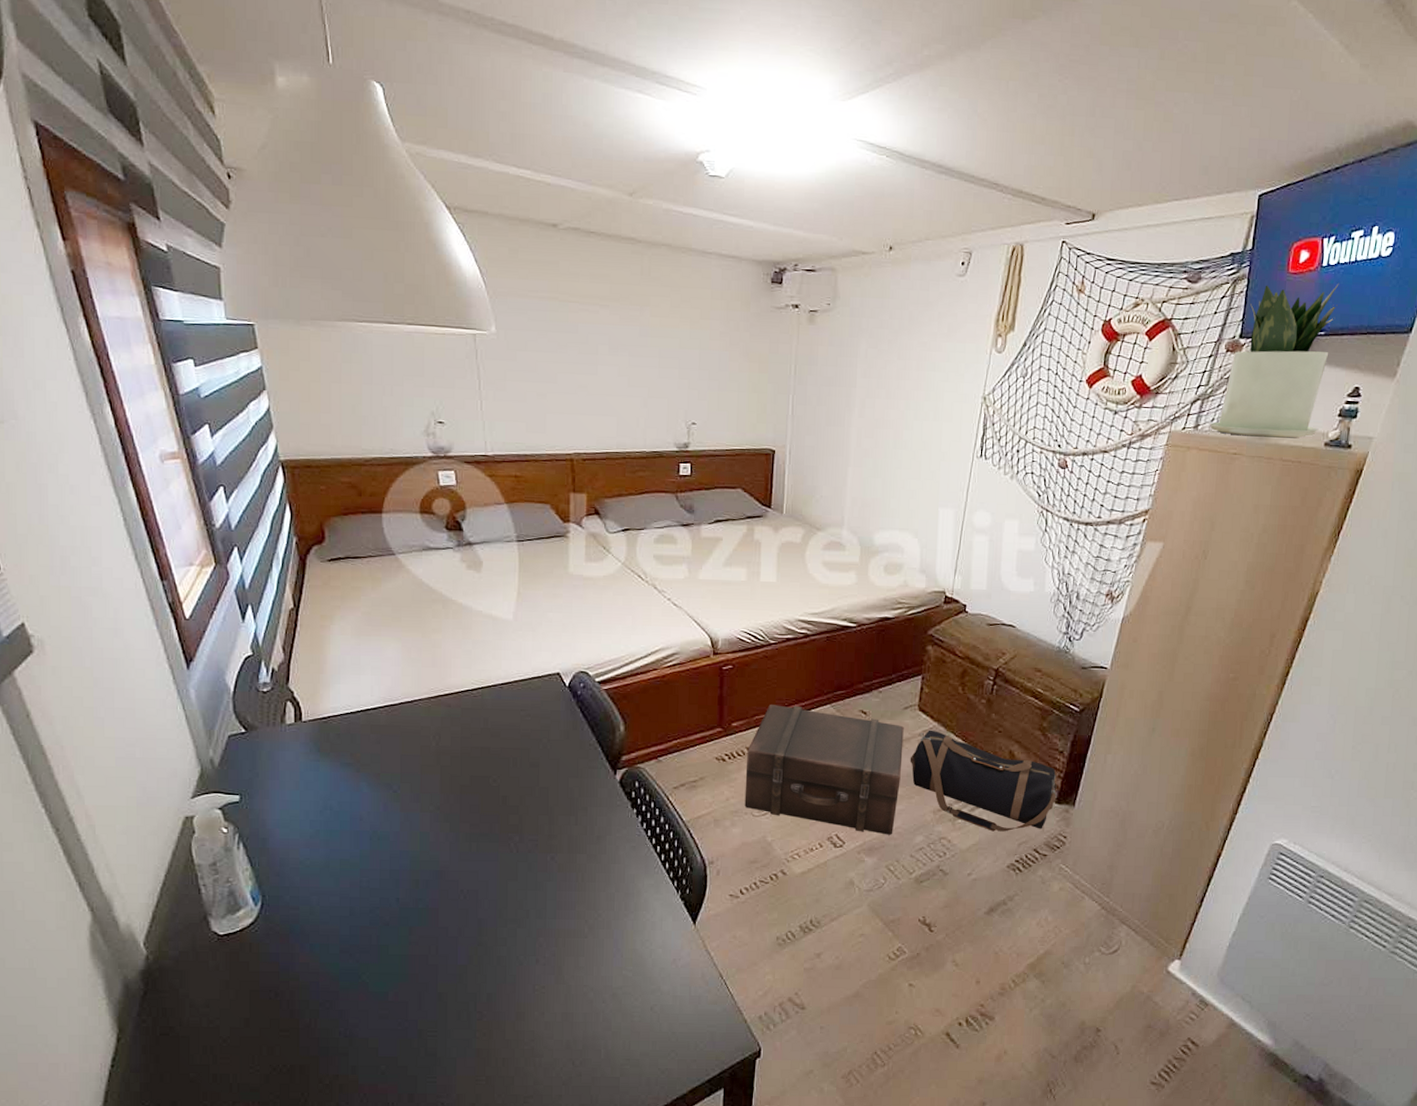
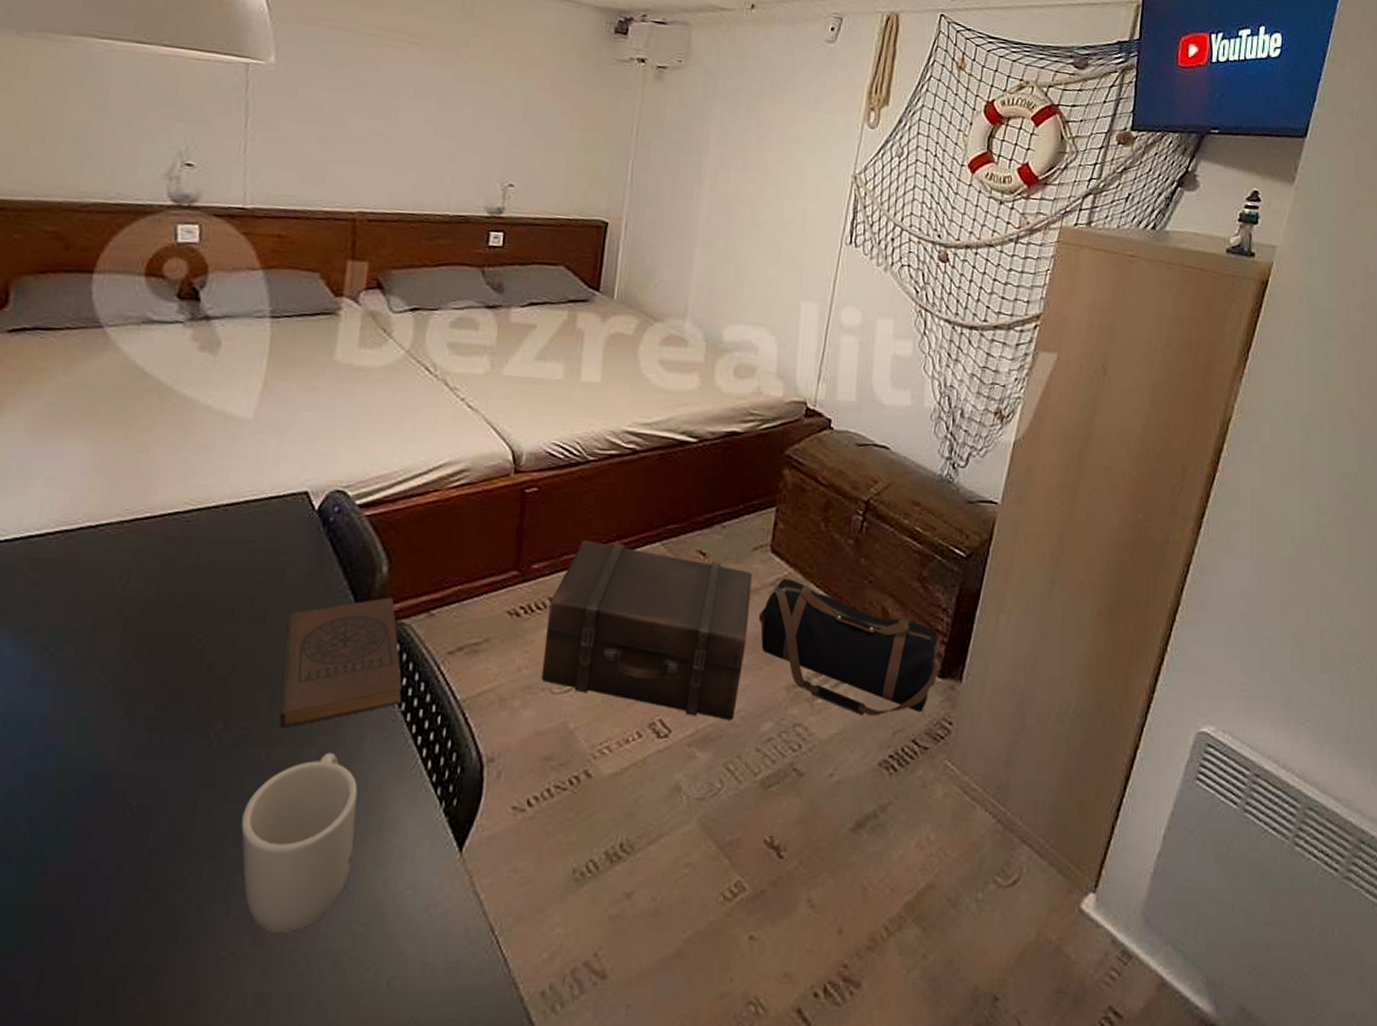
mug: none [539,857,619,974] -> present [240,752,358,932]
book: none [556,748,644,841] -> present [279,597,403,729]
planter: present [1209,283,1339,438] -> none [1103,77,1230,242]

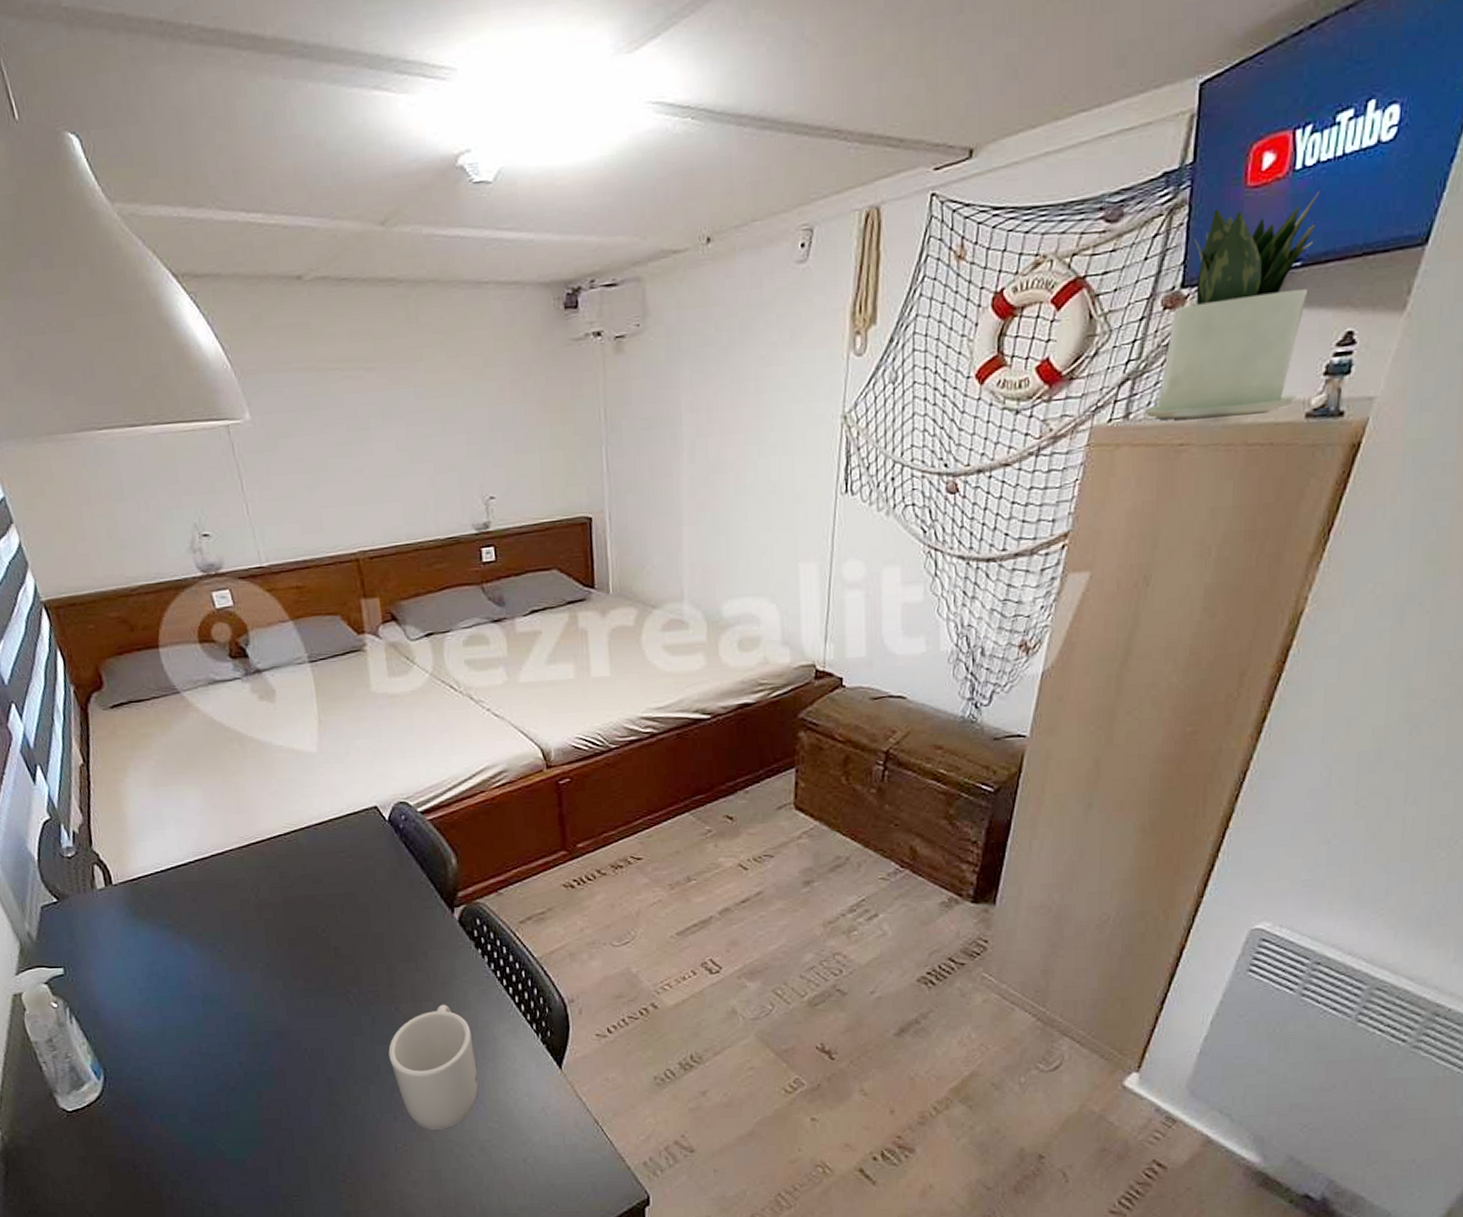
book: present [279,597,403,729] -> none [387,883,491,990]
suitcase: present [541,541,752,720] -> none [598,817,781,955]
duffel bag: present [758,577,940,716] -> none [789,830,972,942]
planter: none [1103,77,1230,242] -> present [1144,189,1320,420]

